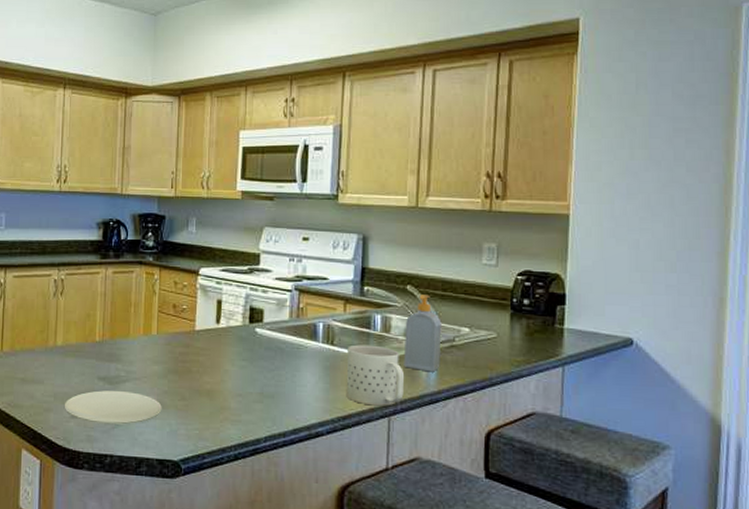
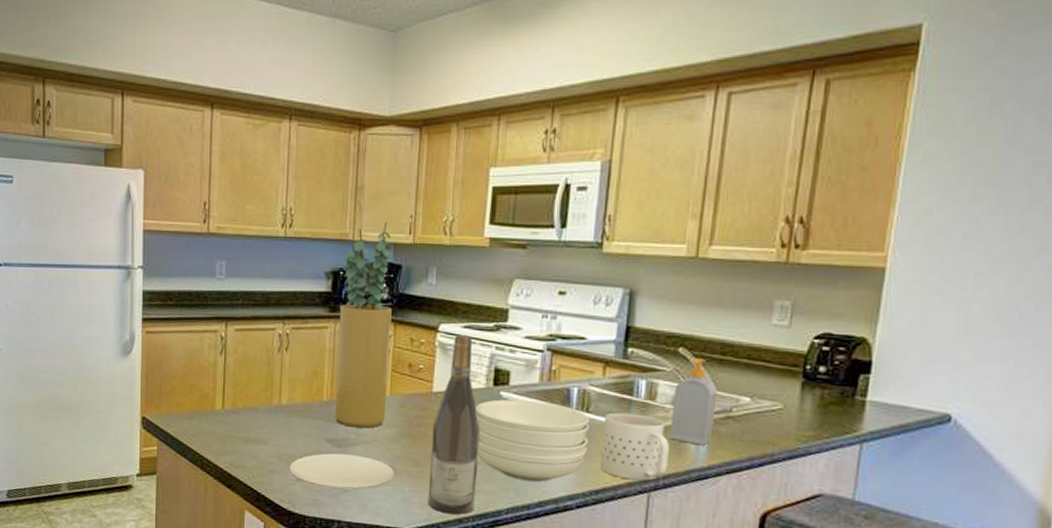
vase: none [106,178,157,366] -> present [334,222,392,428]
wine bottle: none [193,278,240,445] -> present [427,335,481,515]
bowl: none [234,335,335,411] -> present [476,399,590,482]

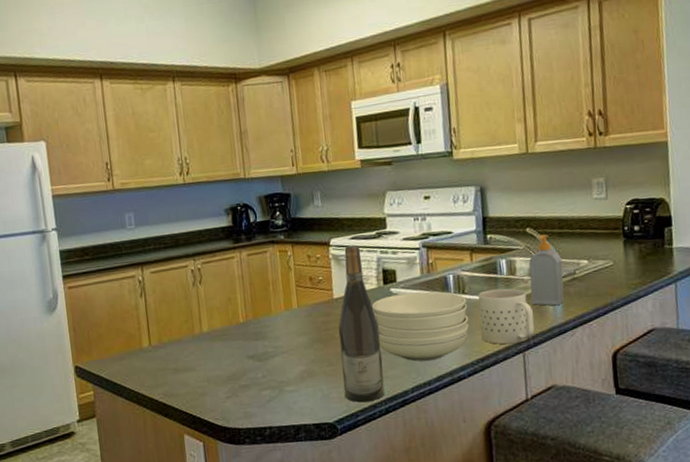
plate: present [289,453,394,490] -> none [218,365,312,400]
vase: present [334,222,392,428] -> none [240,159,296,342]

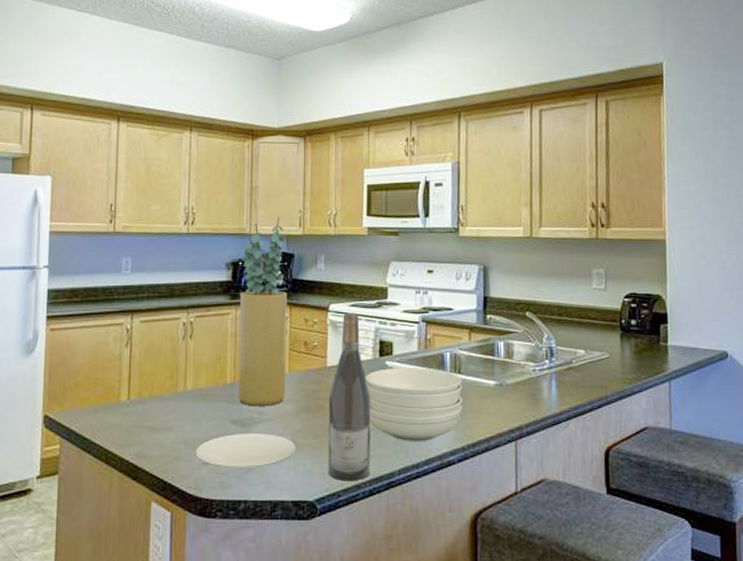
plate: none [218,365,312,400] -> present [195,433,296,469]
vase: none [240,159,296,342] -> present [238,217,287,406]
mug: present [478,288,535,345] -> none [474,371,529,431]
soap bottle: present [528,234,565,306] -> none [526,320,560,395]

